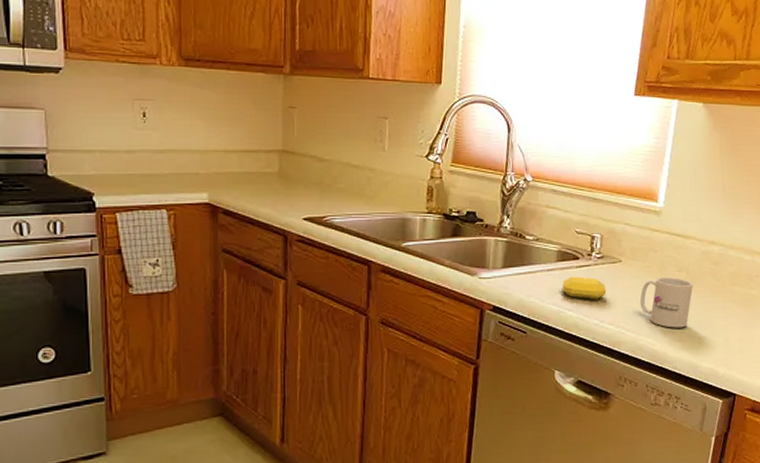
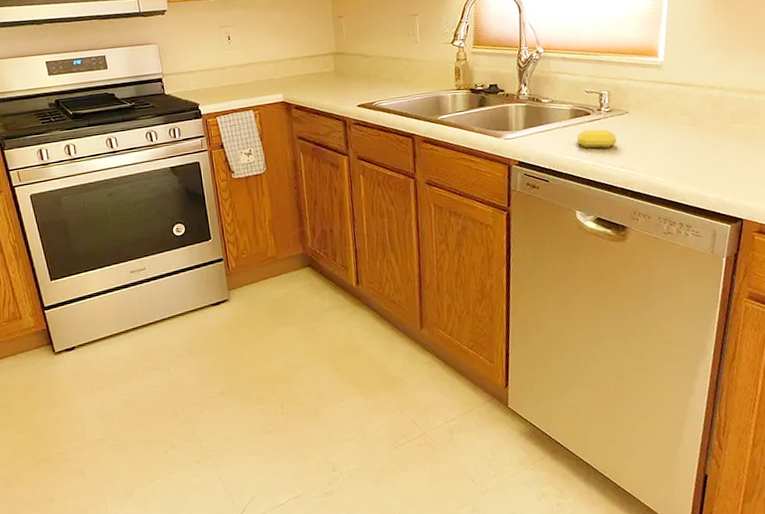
mug: present [639,276,694,328] -> none [647,121,697,166]

